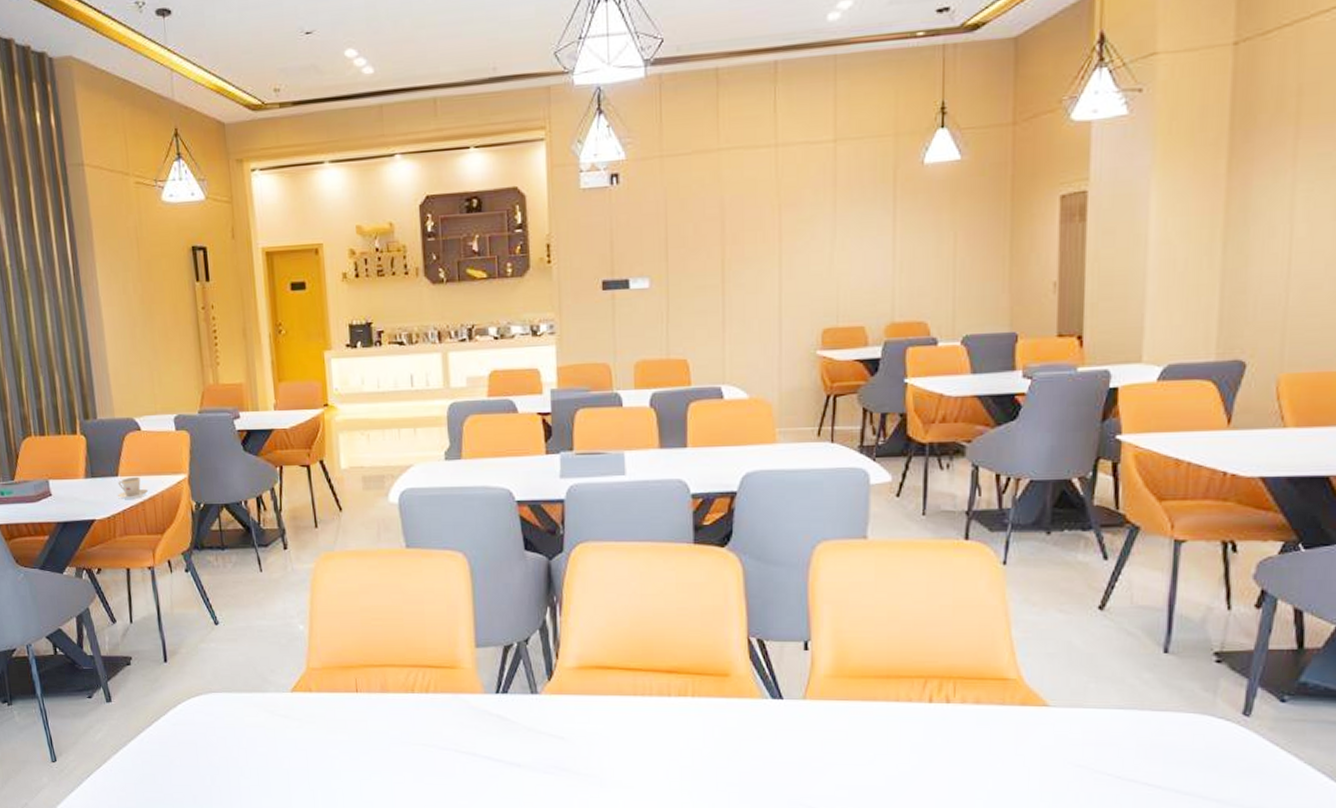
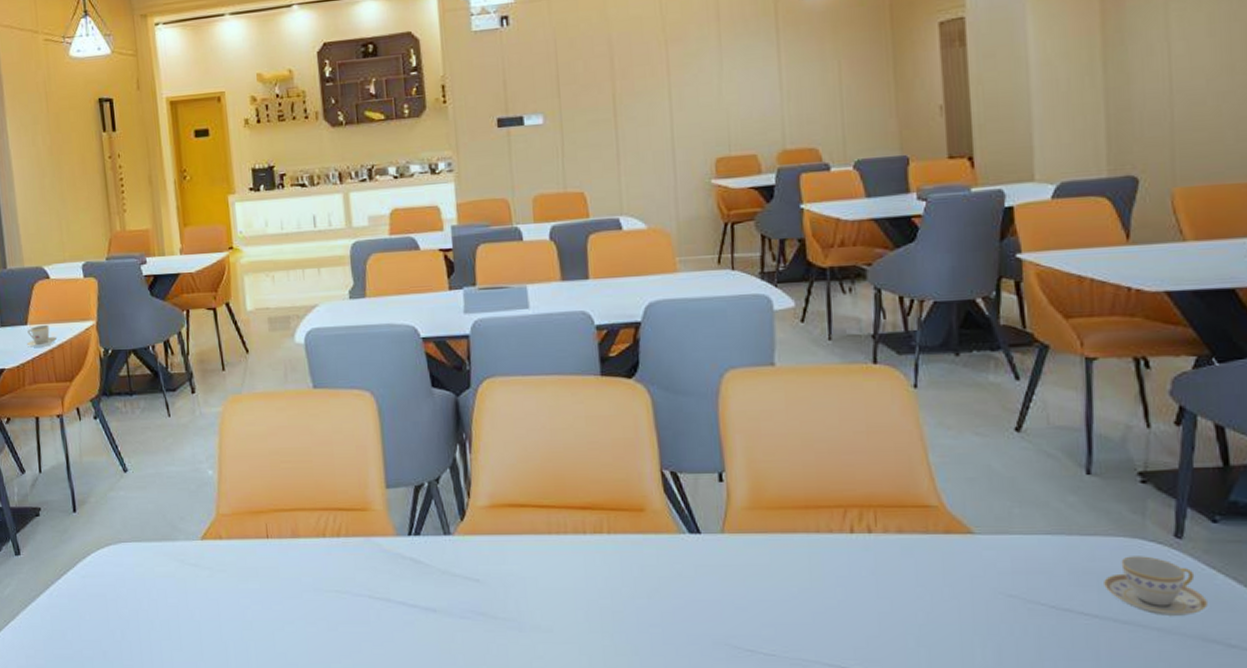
teacup: none [1170,731,1267,789] -> present [1104,556,1208,616]

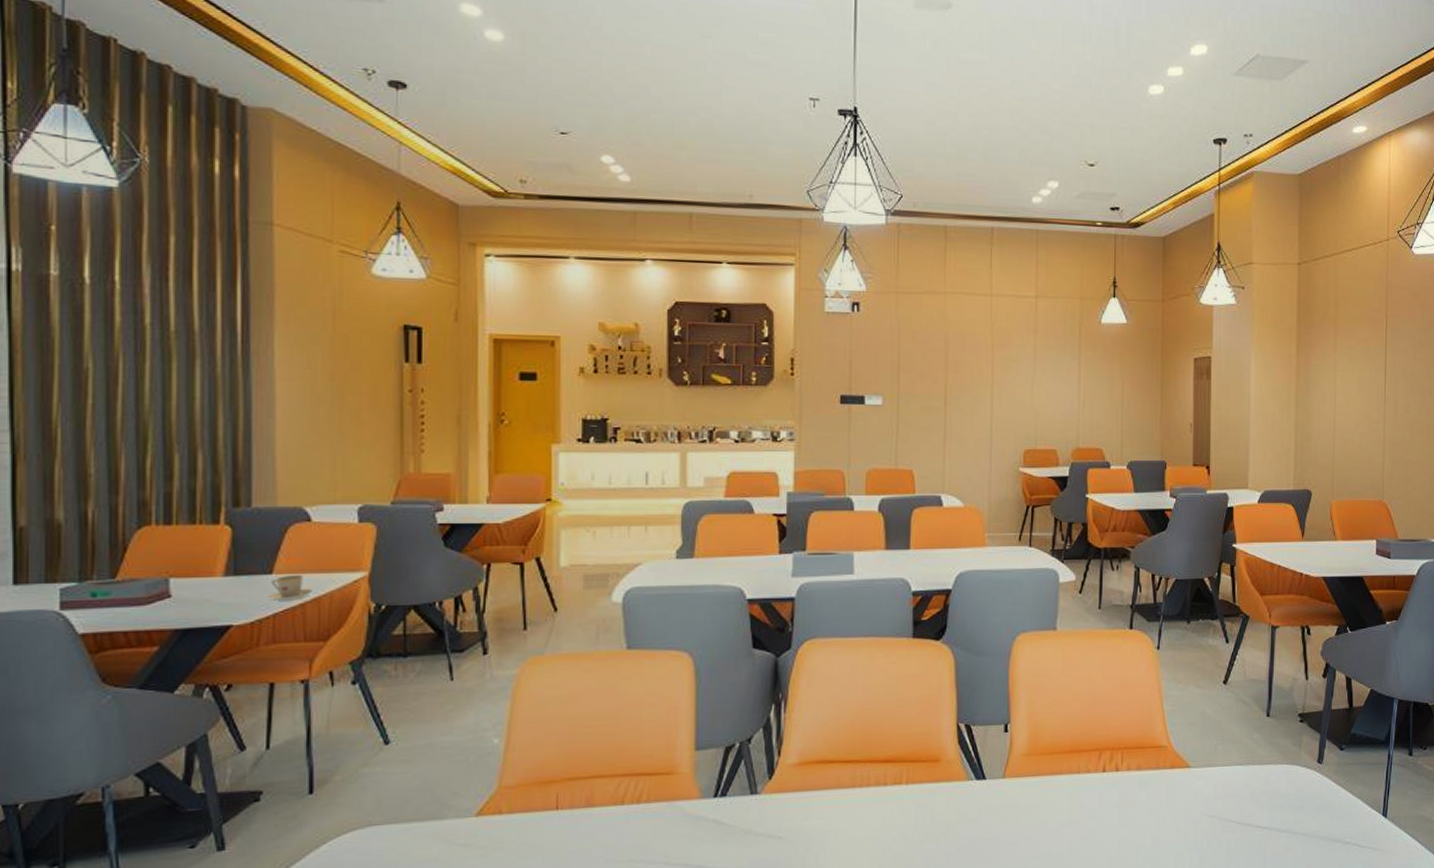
teacup: present [1104,556,1208,616] -> none [1272,778,1334,824]

